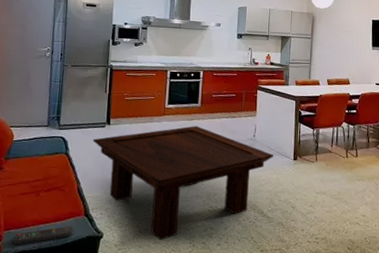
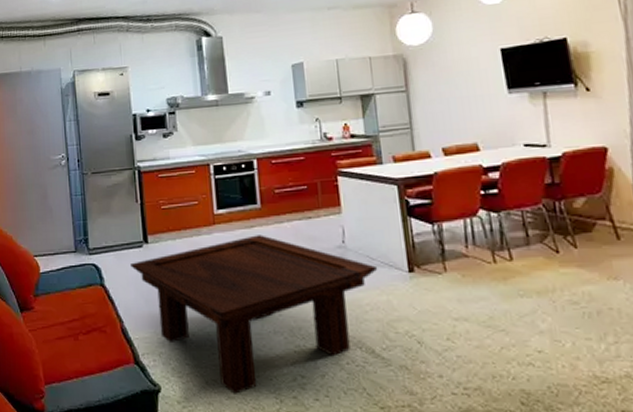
remote control: present [12,225,74,245] -> none [56,377,125,403]

